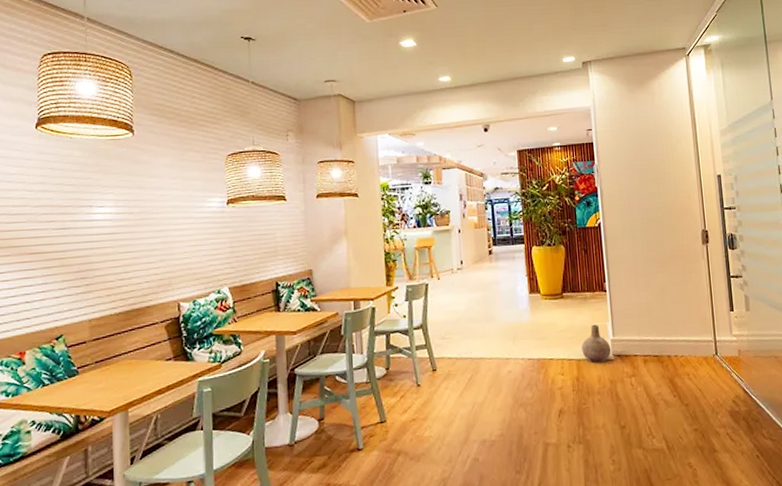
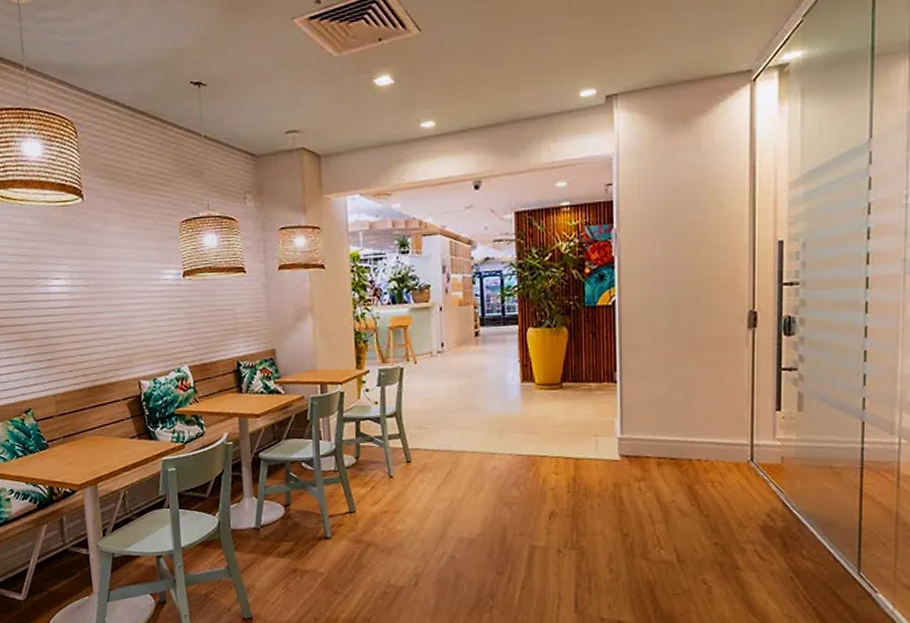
vase: present [581,324,611,363] -> none [581,419,618,464]

